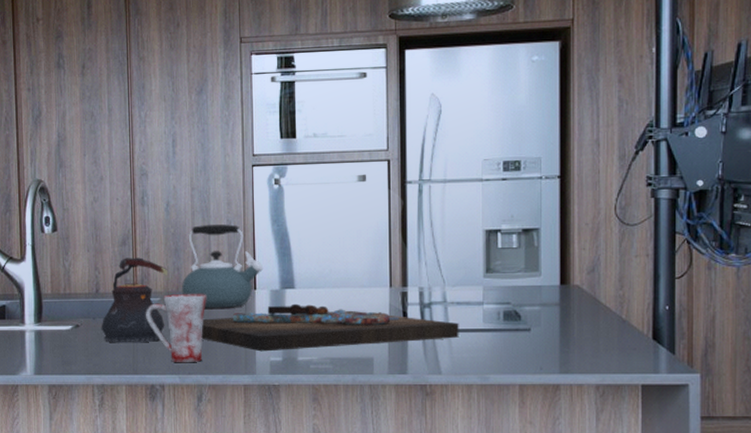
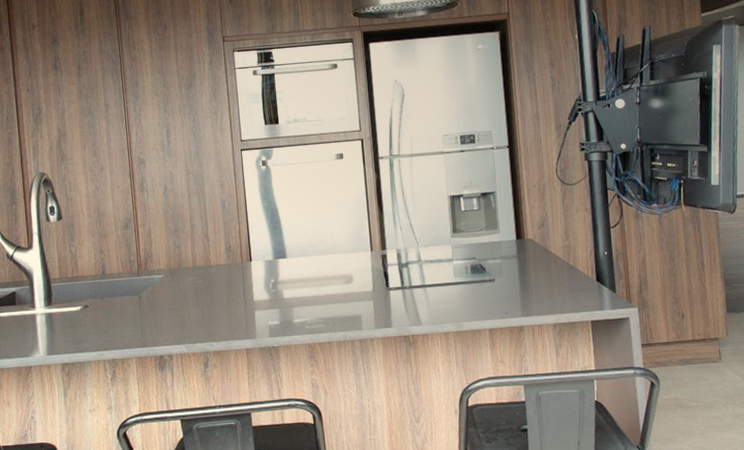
teapot: present [101,257,168,343] -> none [109,239,170,320]
mug: present [146,294,206,362] -> none [151,268,207,333]
kettle: present [182,224,264,308] -> none [183,204,258,282]
cutting board: present [201,303,459,352] -> none [203,271,434,317]

